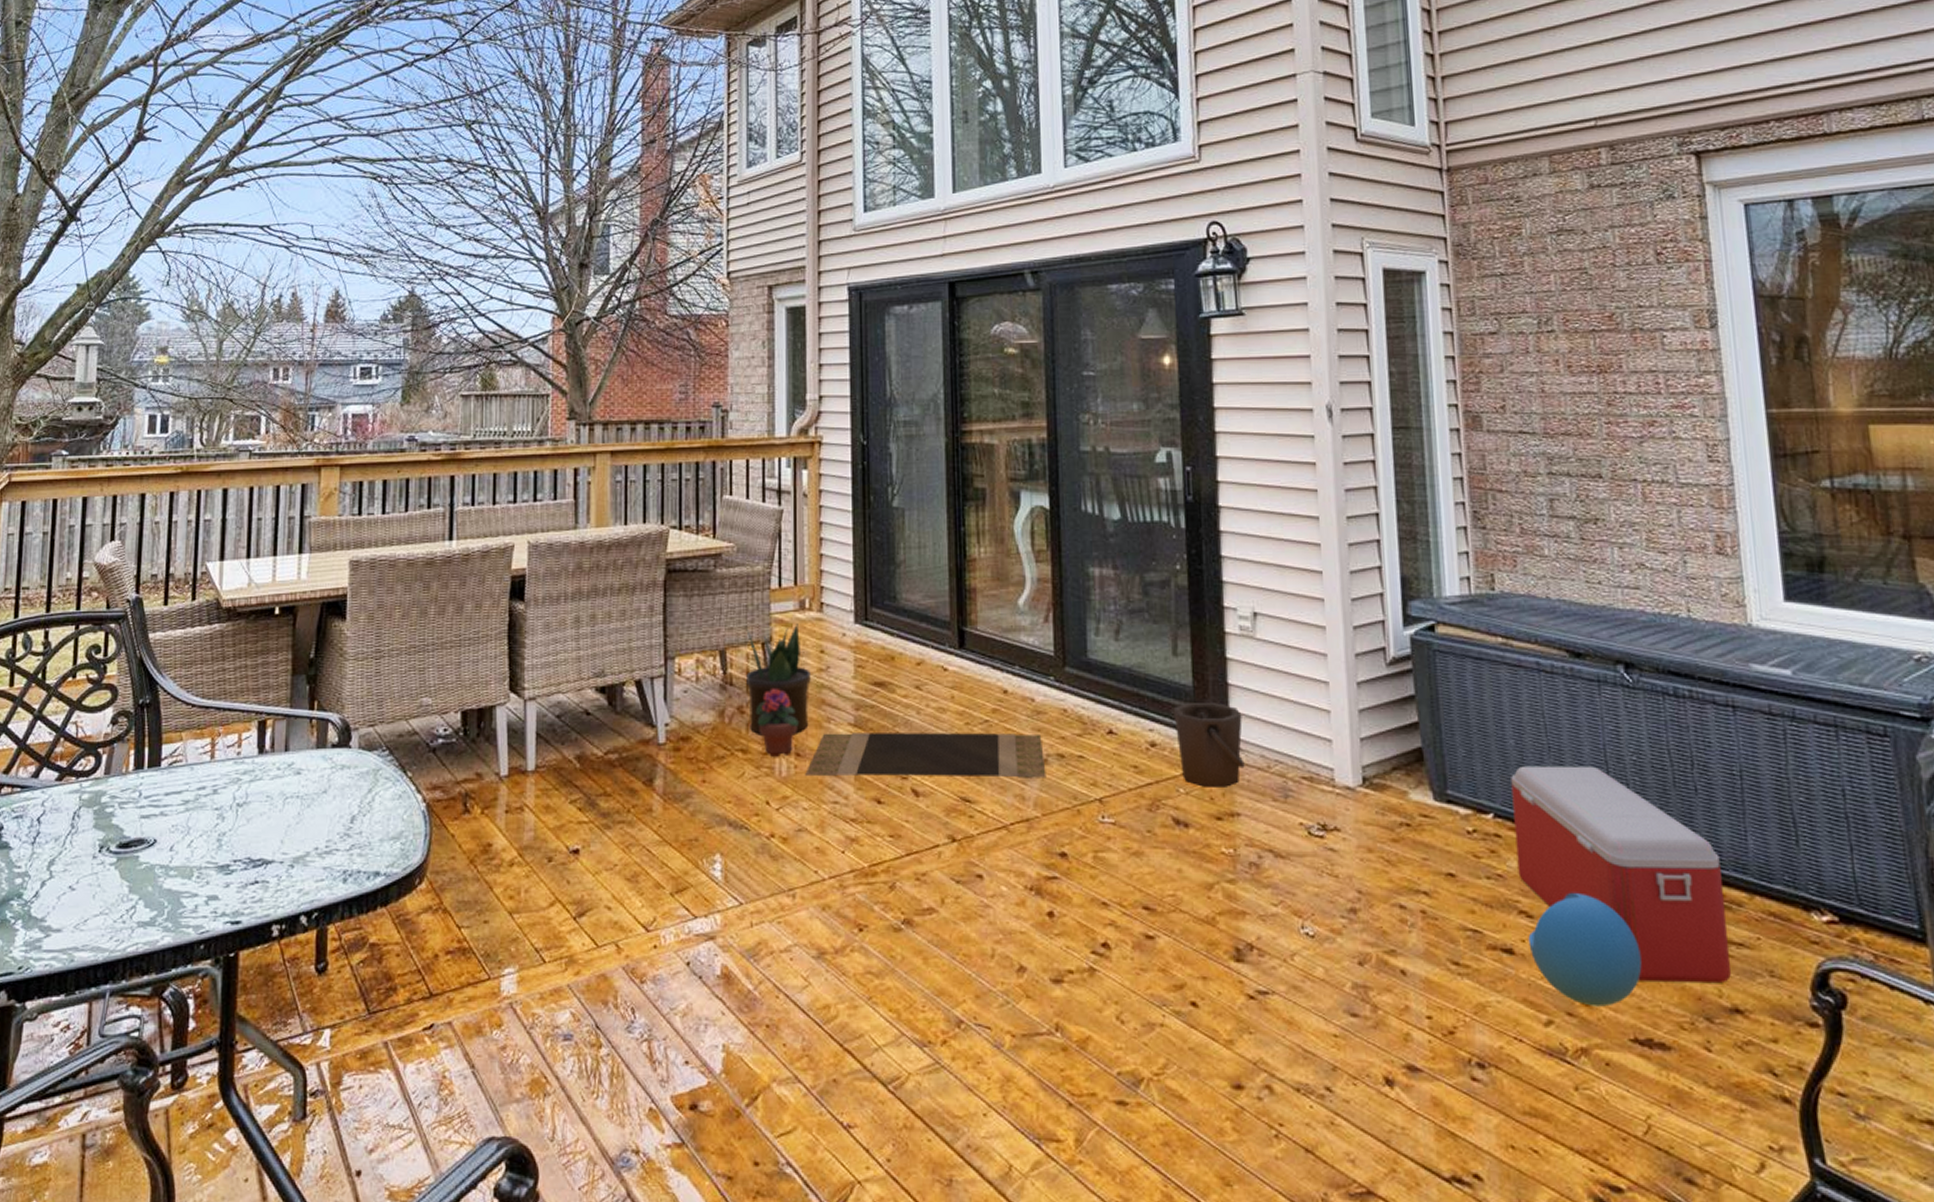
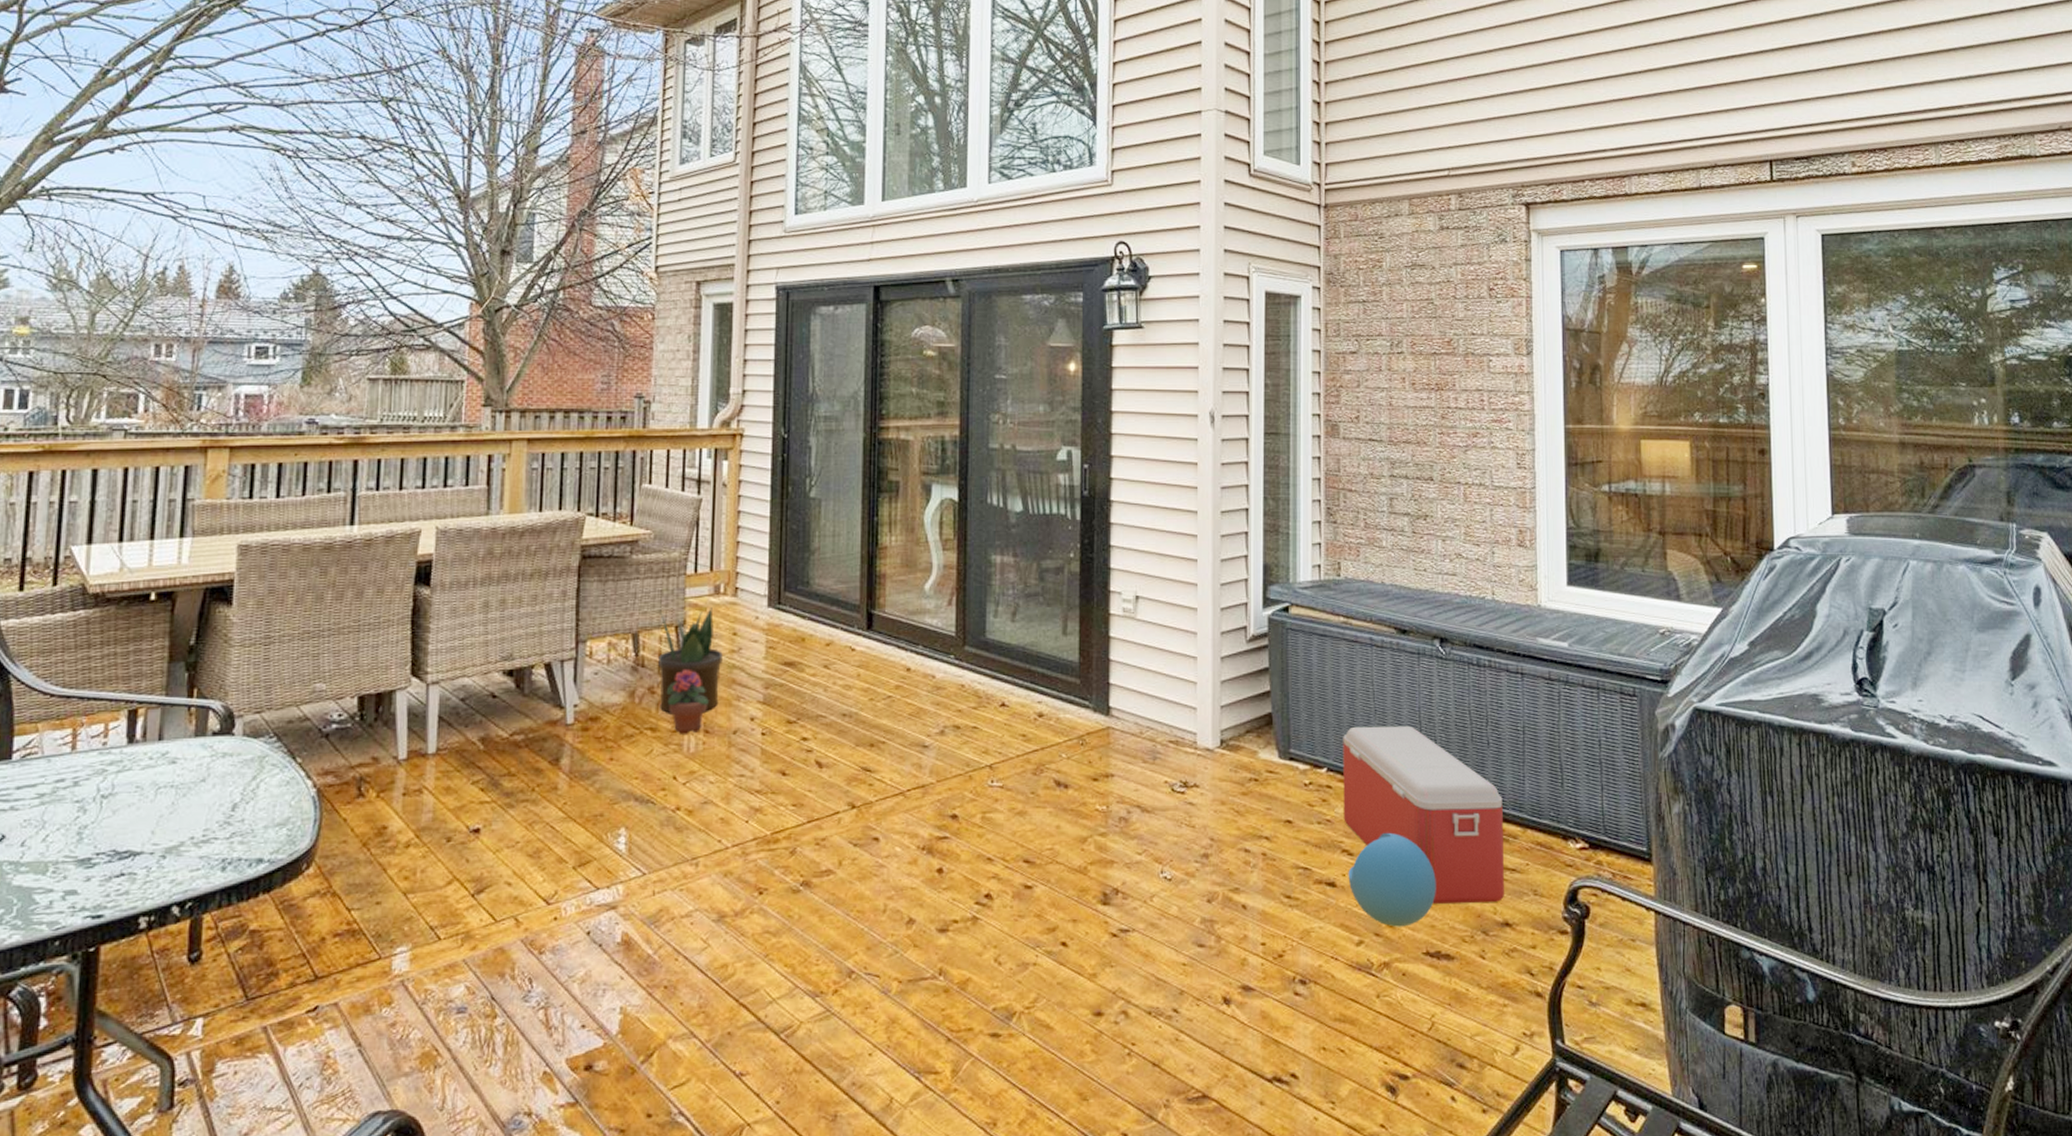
doormat: present [804,733,1046,778] -> none [712,708,943,752]
bucket: present [1173,703,1245,787] -> none [1060,677,1121,752]

